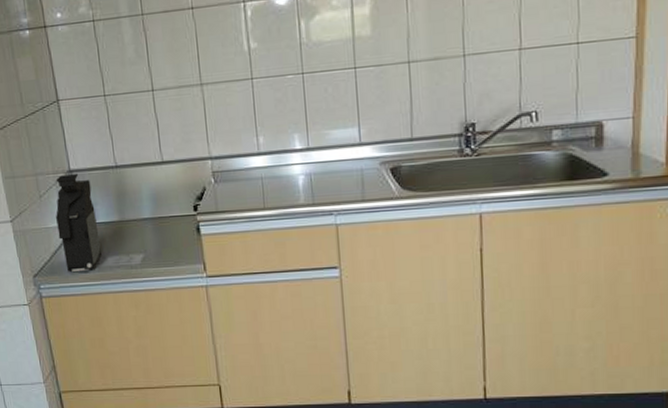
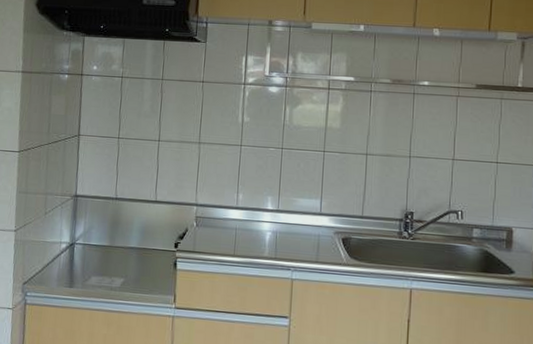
coffee maker: present [55,174,102,273] -> none [53,198,92,286]

